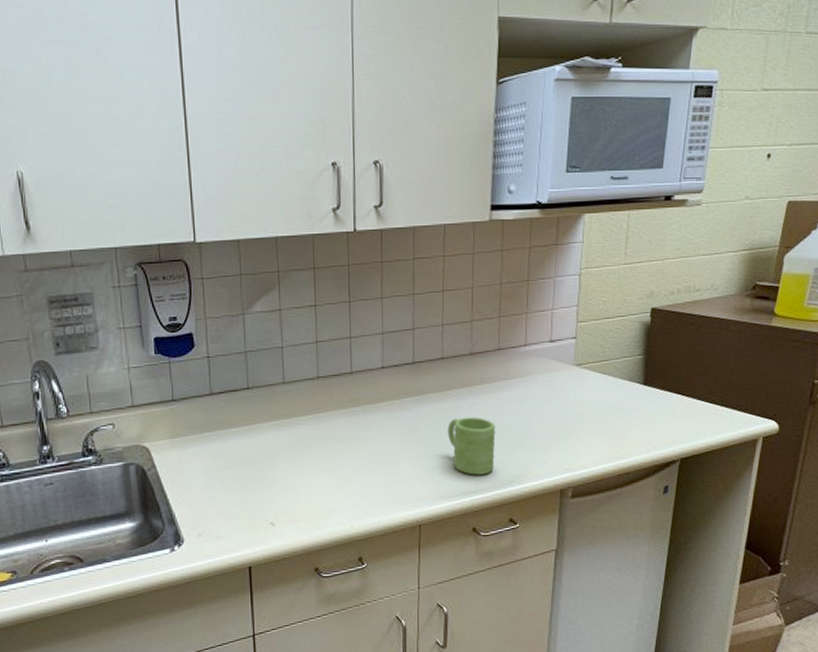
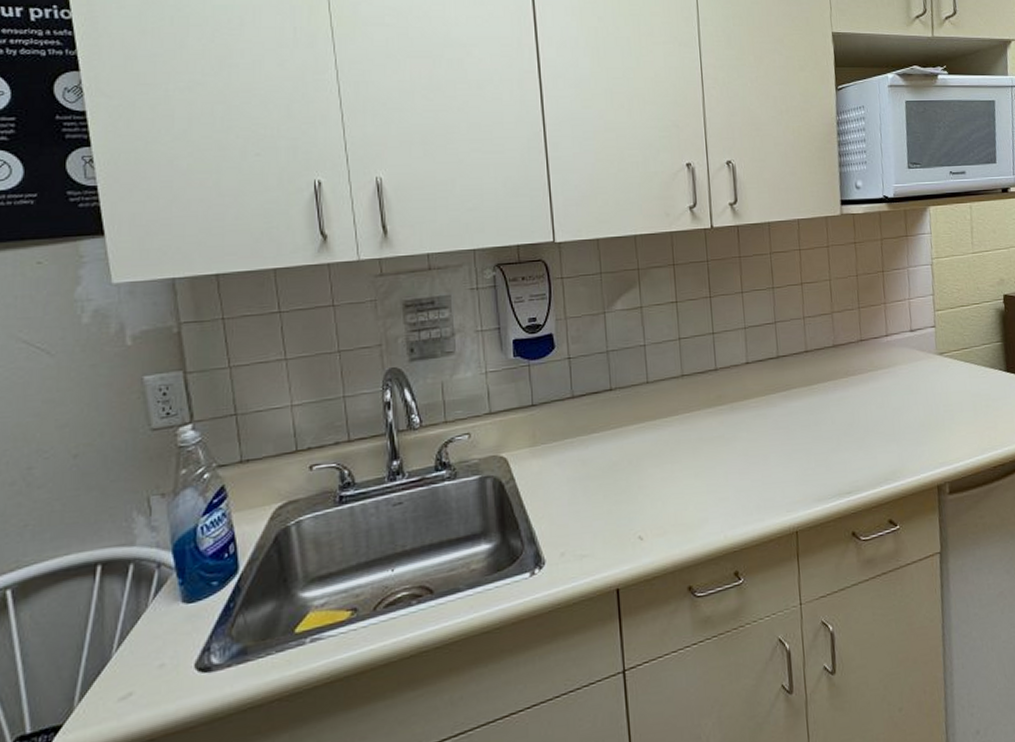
mug: present [448,417,496,475] -> none [817,411,868,474]

